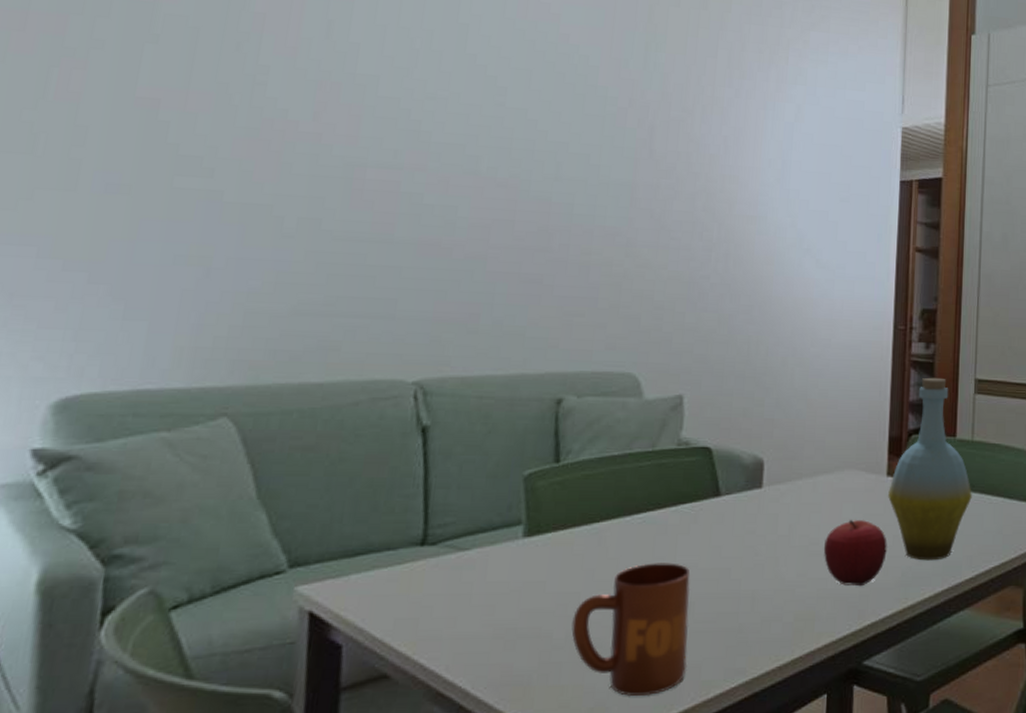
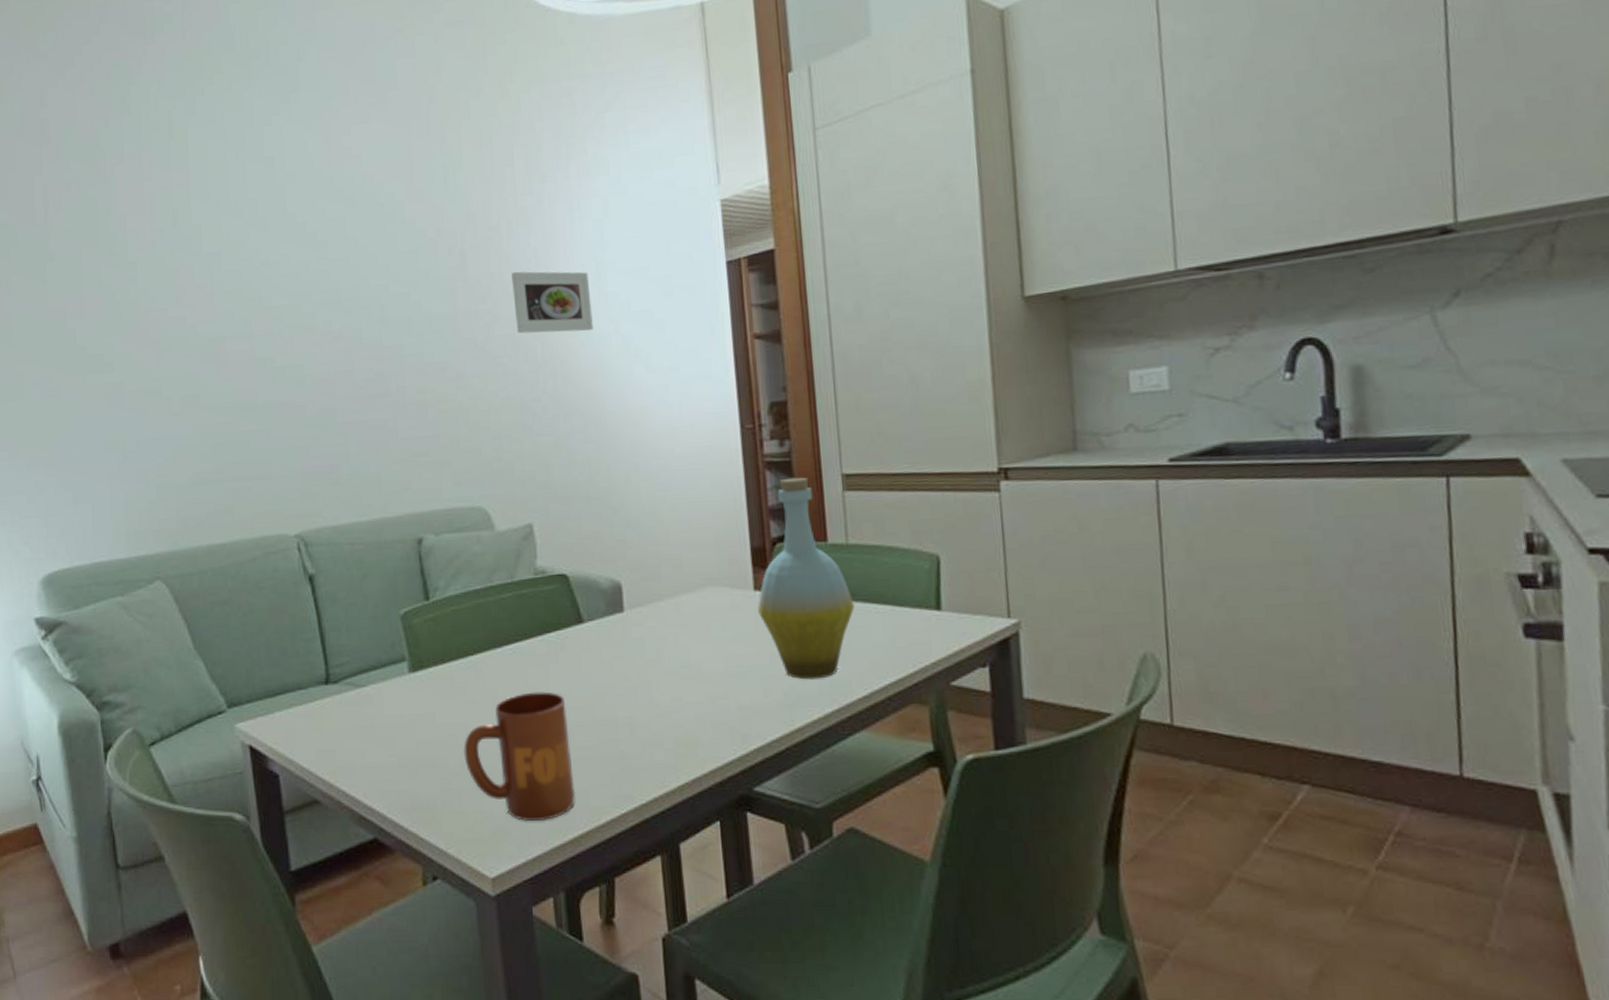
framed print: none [696,154,773,221] -> present [511,271,593,334]
fruit: present [823,519,887,587] -> none [695,638,765,710]

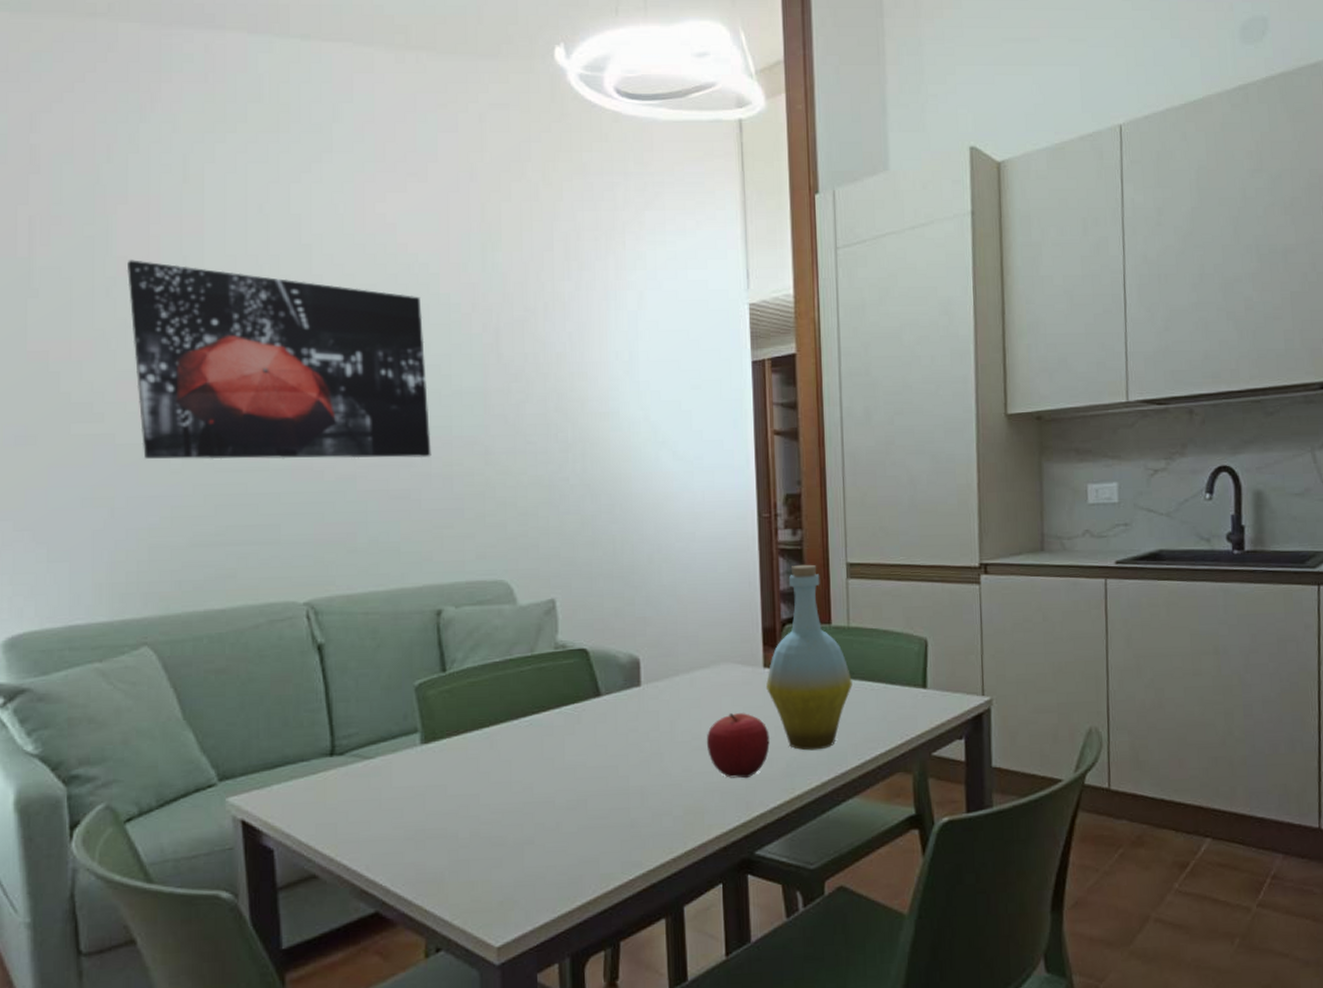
wall art: none [125,216,405,404] -> present [126,260,431,460]
mug: present [464,691,576,822] -> none [474,762,586,891]
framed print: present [511,271,593,334] -> none [546,353,624,417]
fruit: none [695,638,765,710] -> present [706,712,770,779]

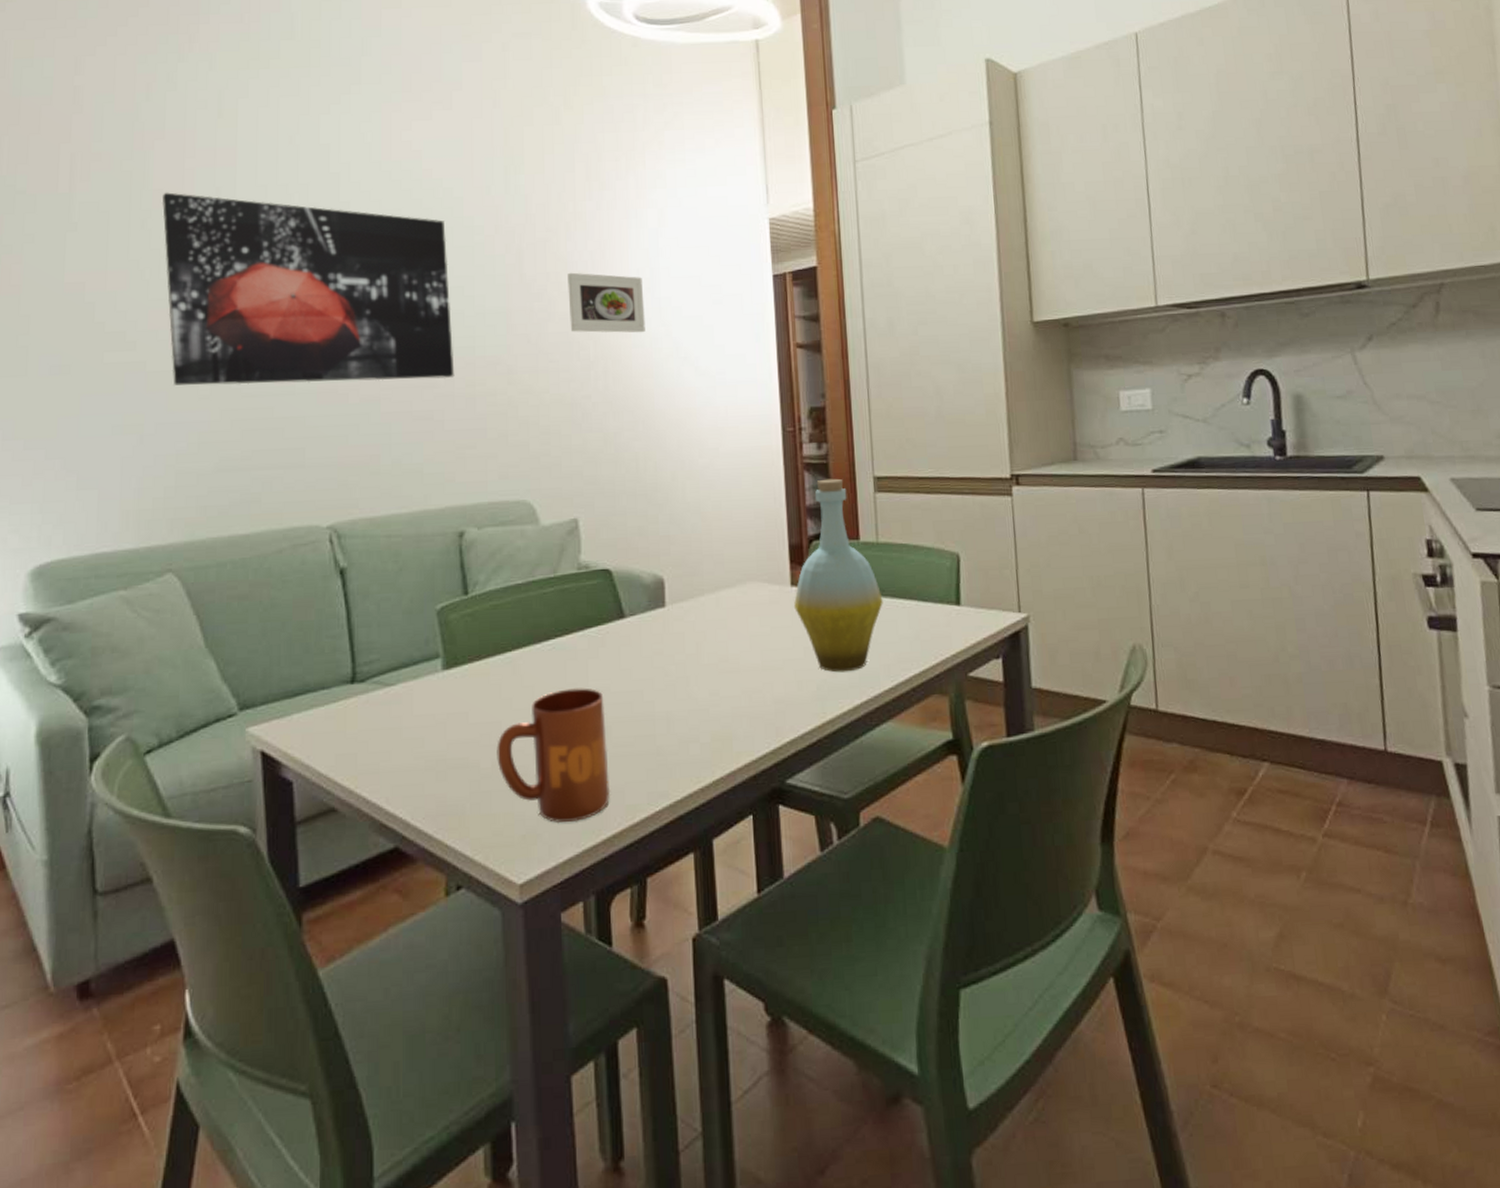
mug: none [474,762,586,891] -> present [497,688,611,824]
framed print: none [546,353,624,417] -> present [568,272,645,333]
fruit: present [706,712,770,779] -> none [733,633,799,703]

